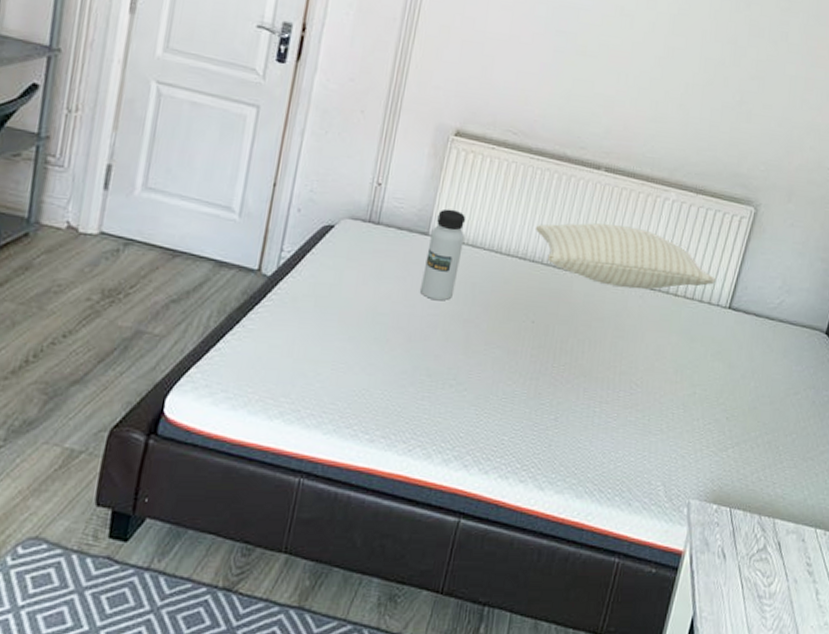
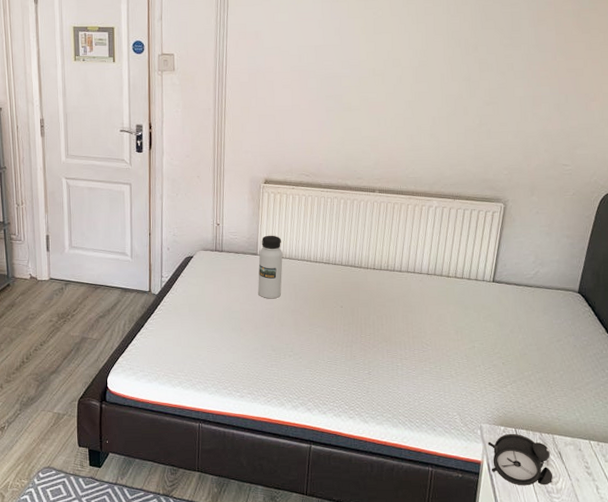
pillow: present [535,223,715,290] -> none [332,230,479,276]
alarm clock: none [693,514,768,588] -> present [487,433,554,486]

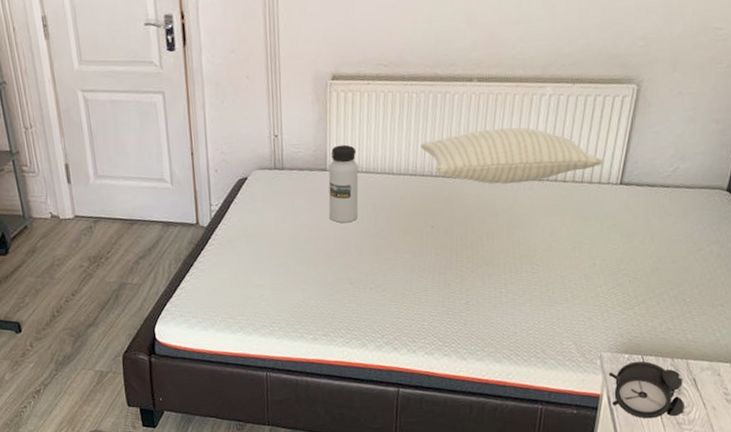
pillow: none [332,230,479,276] -> present [420,127,603,184]

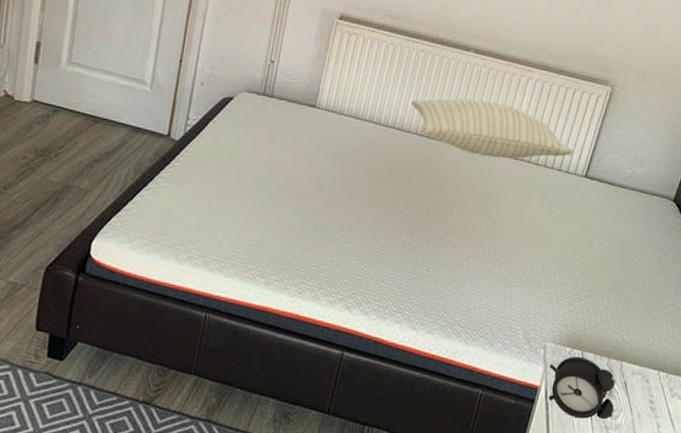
water bottle: present [328,144,359,223] -> none [309,84,349,165]

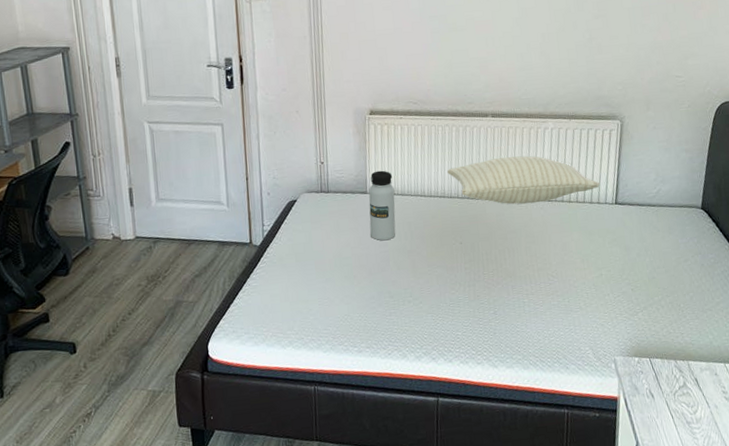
water bottle: none [309,84,349,165] -> present [368,170,396,241]
alarm clock: present [548,356,616,420] -> none [623,363,693,420]

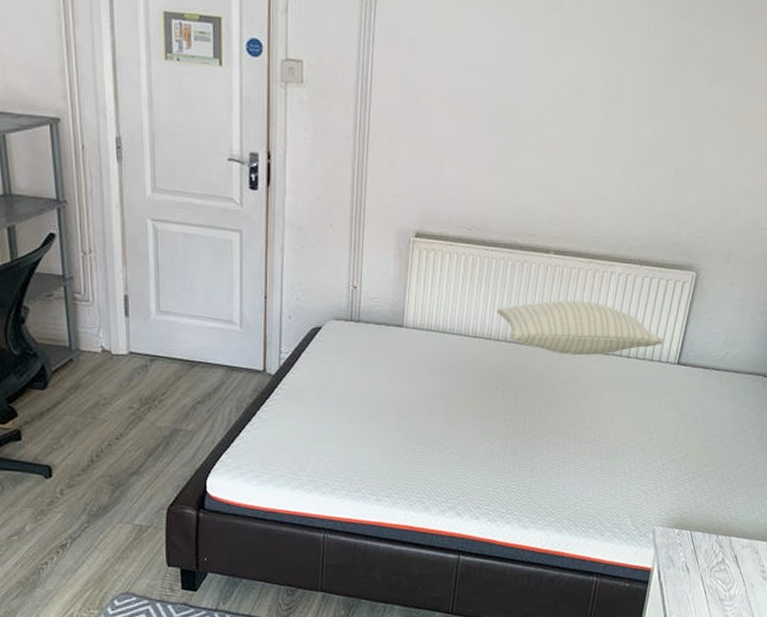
water bottle: present [368,170,396,241] -> none [403,302,434,382]

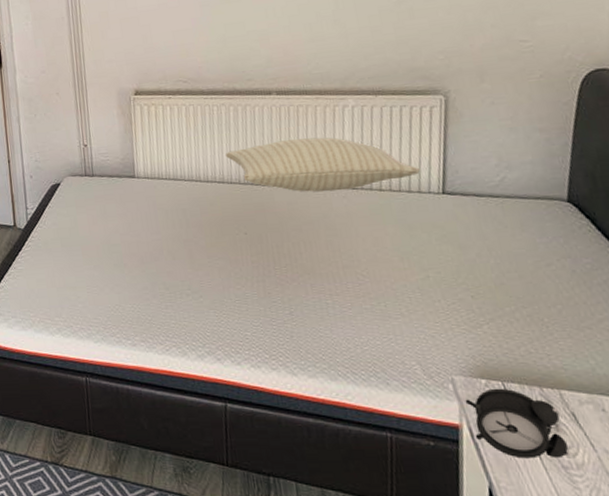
alarm clock: none [659,536,727,594] -> present [465,388,571,459]

